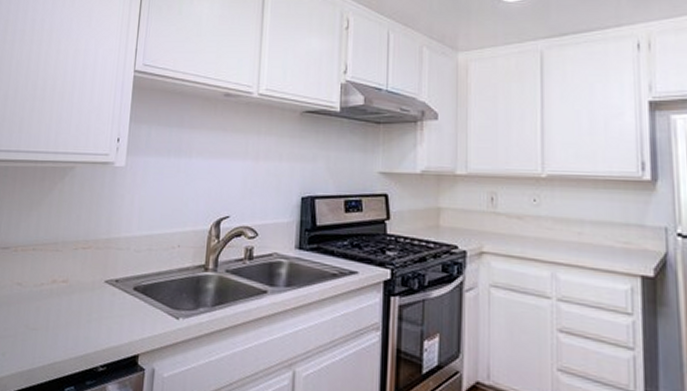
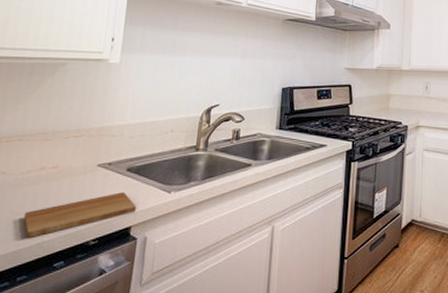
cutting board: none [38,314,144,357] -> present [24,192,136,237]

